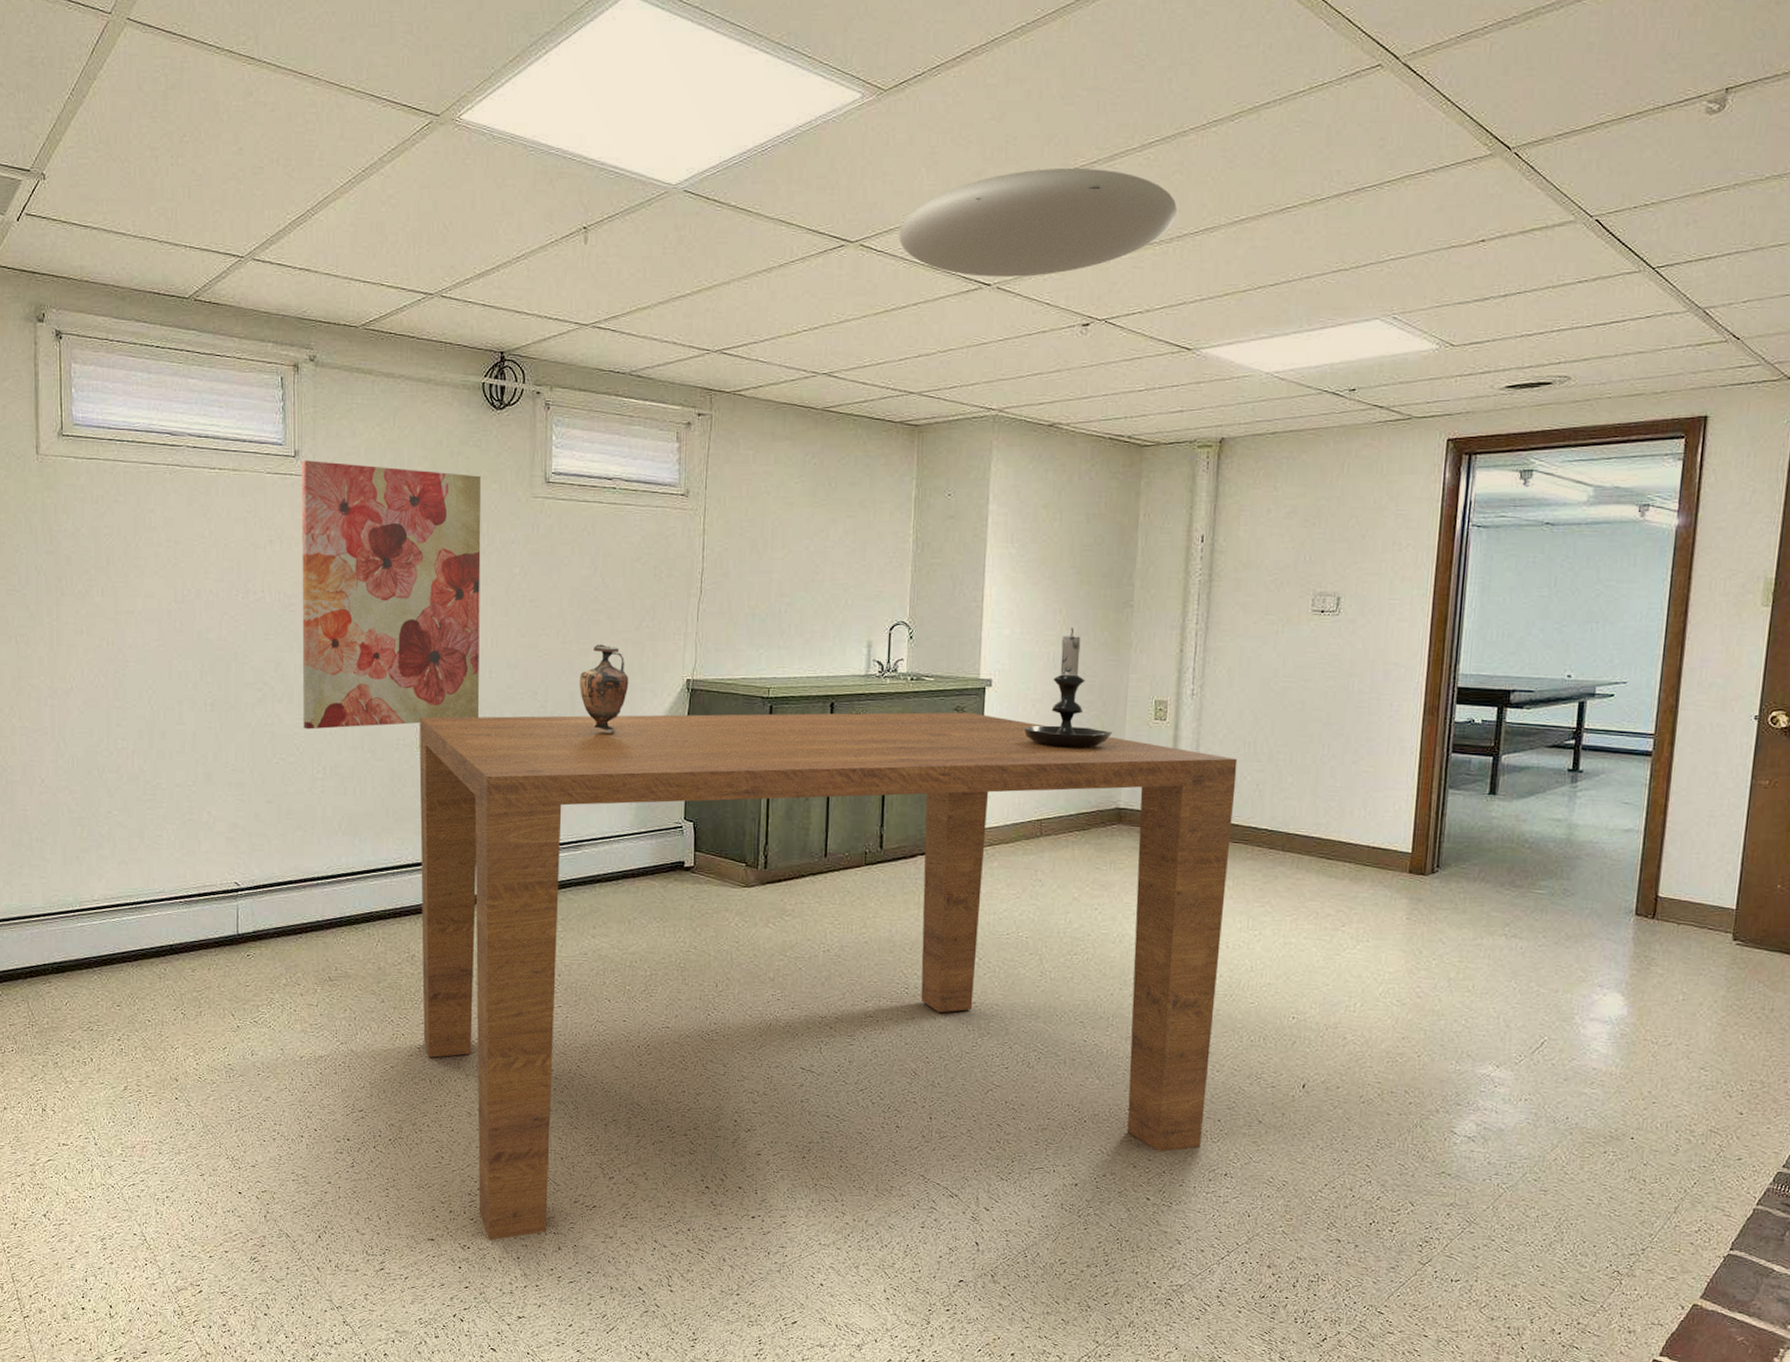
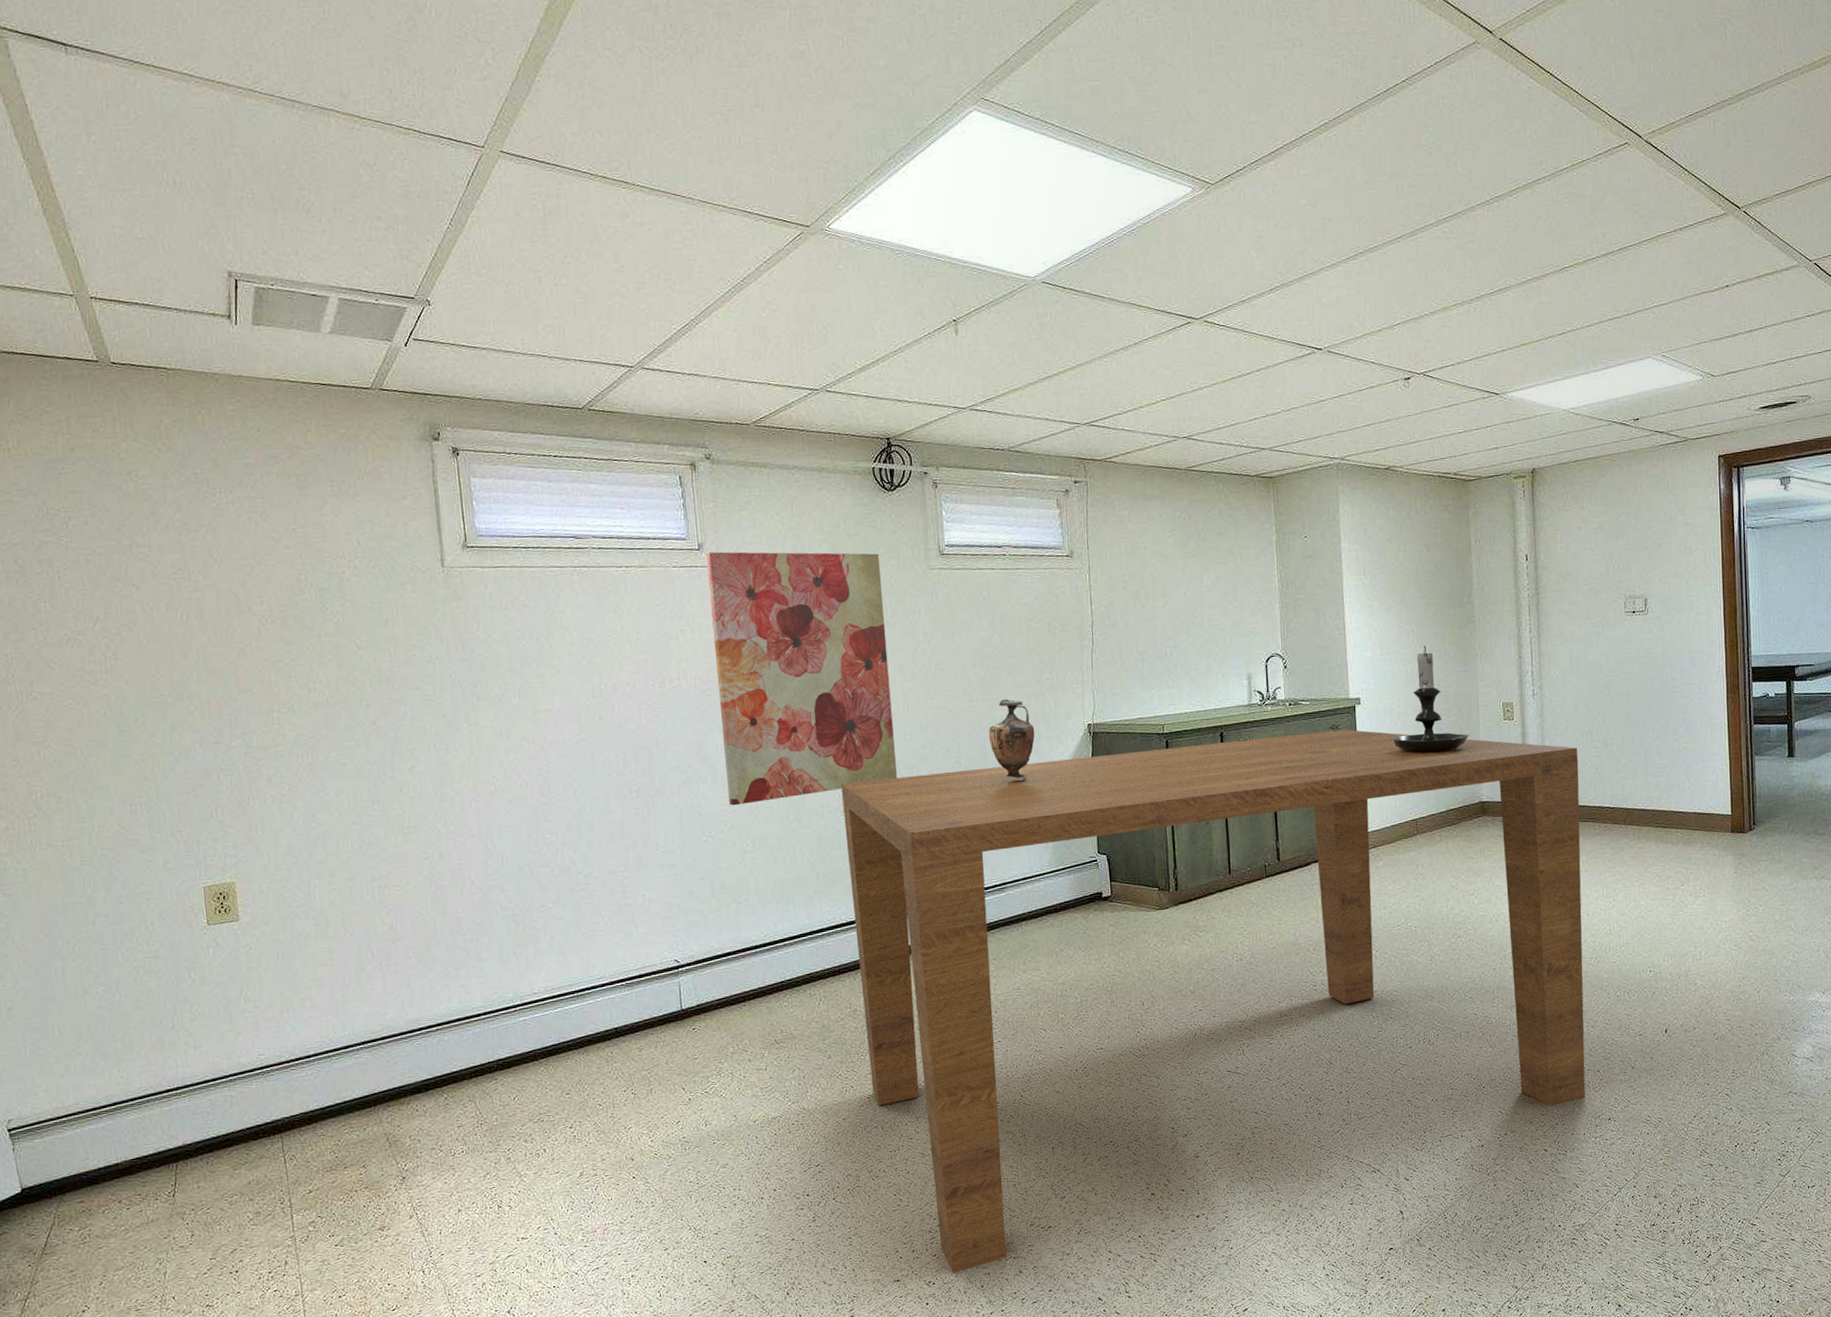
ceiling light: present [899,167,1177,277] -> none [1237,243,1474,343]

